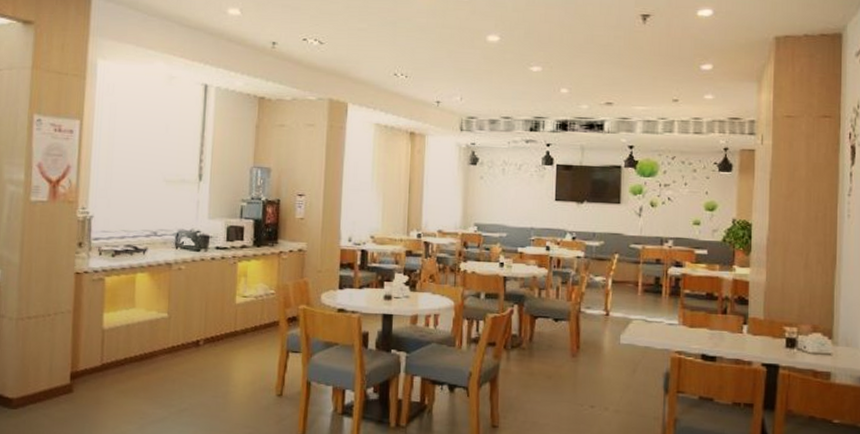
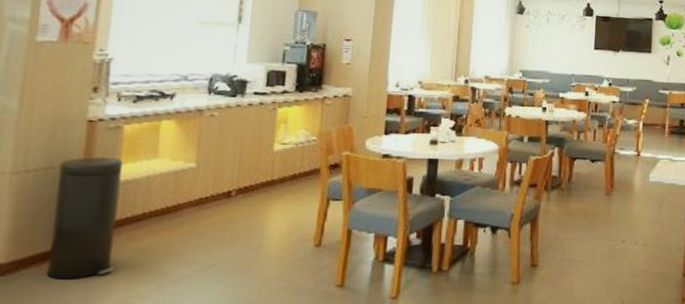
pedal bin: none [49,306,106,416] -> present [46,157,123,279]

